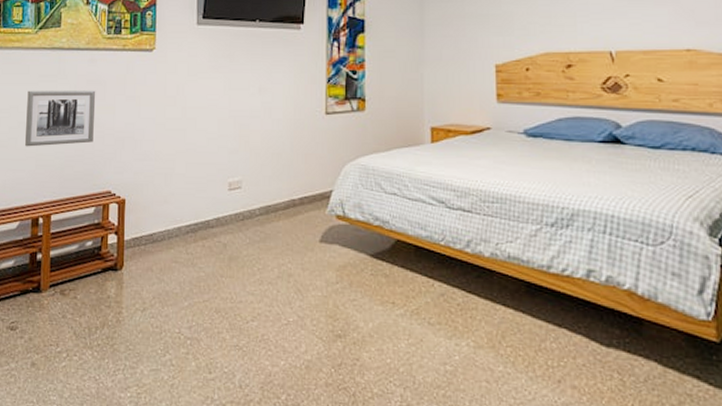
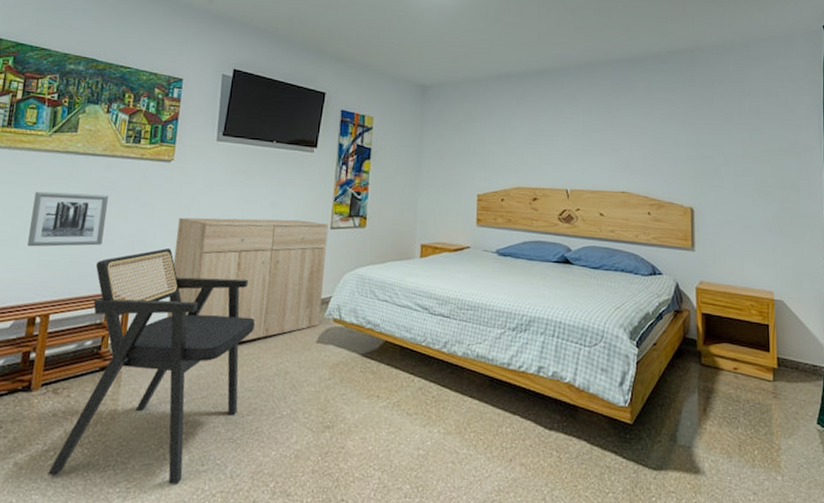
armchair: none [63,144,252,392] -> present [48,248,255,484]
dresser: none [162,106,323,242] -> present [167,217,328,342]

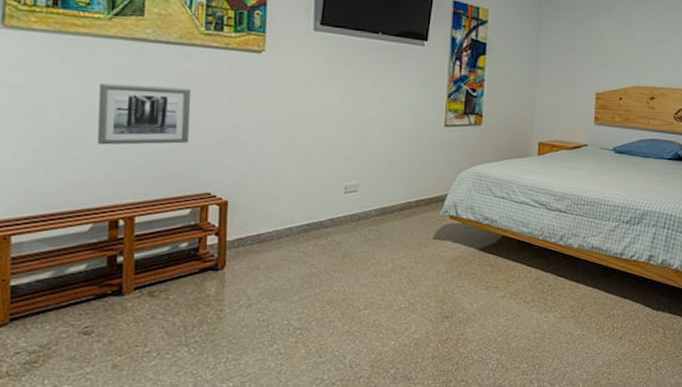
armchair: present [48,248,255,484] -> none [153,147,367,376]
dresser: present [167,217,328,342] -> none [271,113,442,241]

